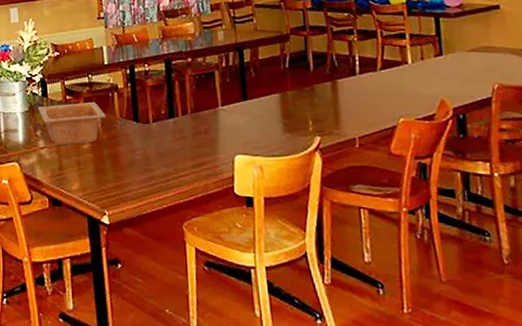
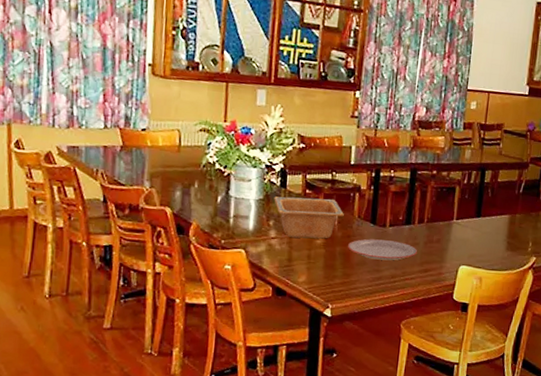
plate: none [114,137,186,159] -> present [347,239,417,261]

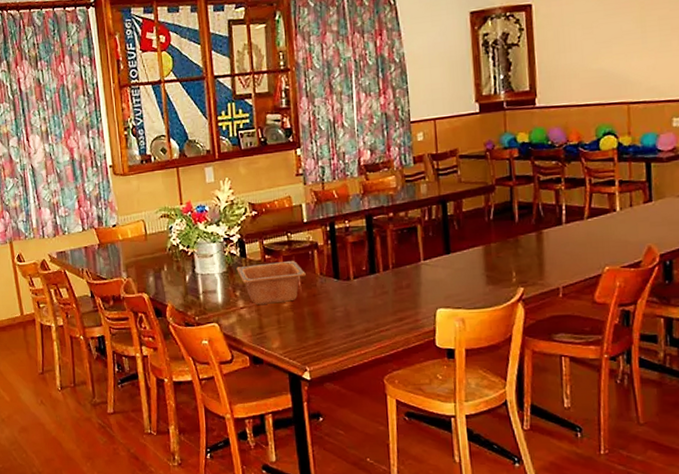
plate: present [347,239,417,261] -> none [314,293,387,315]

